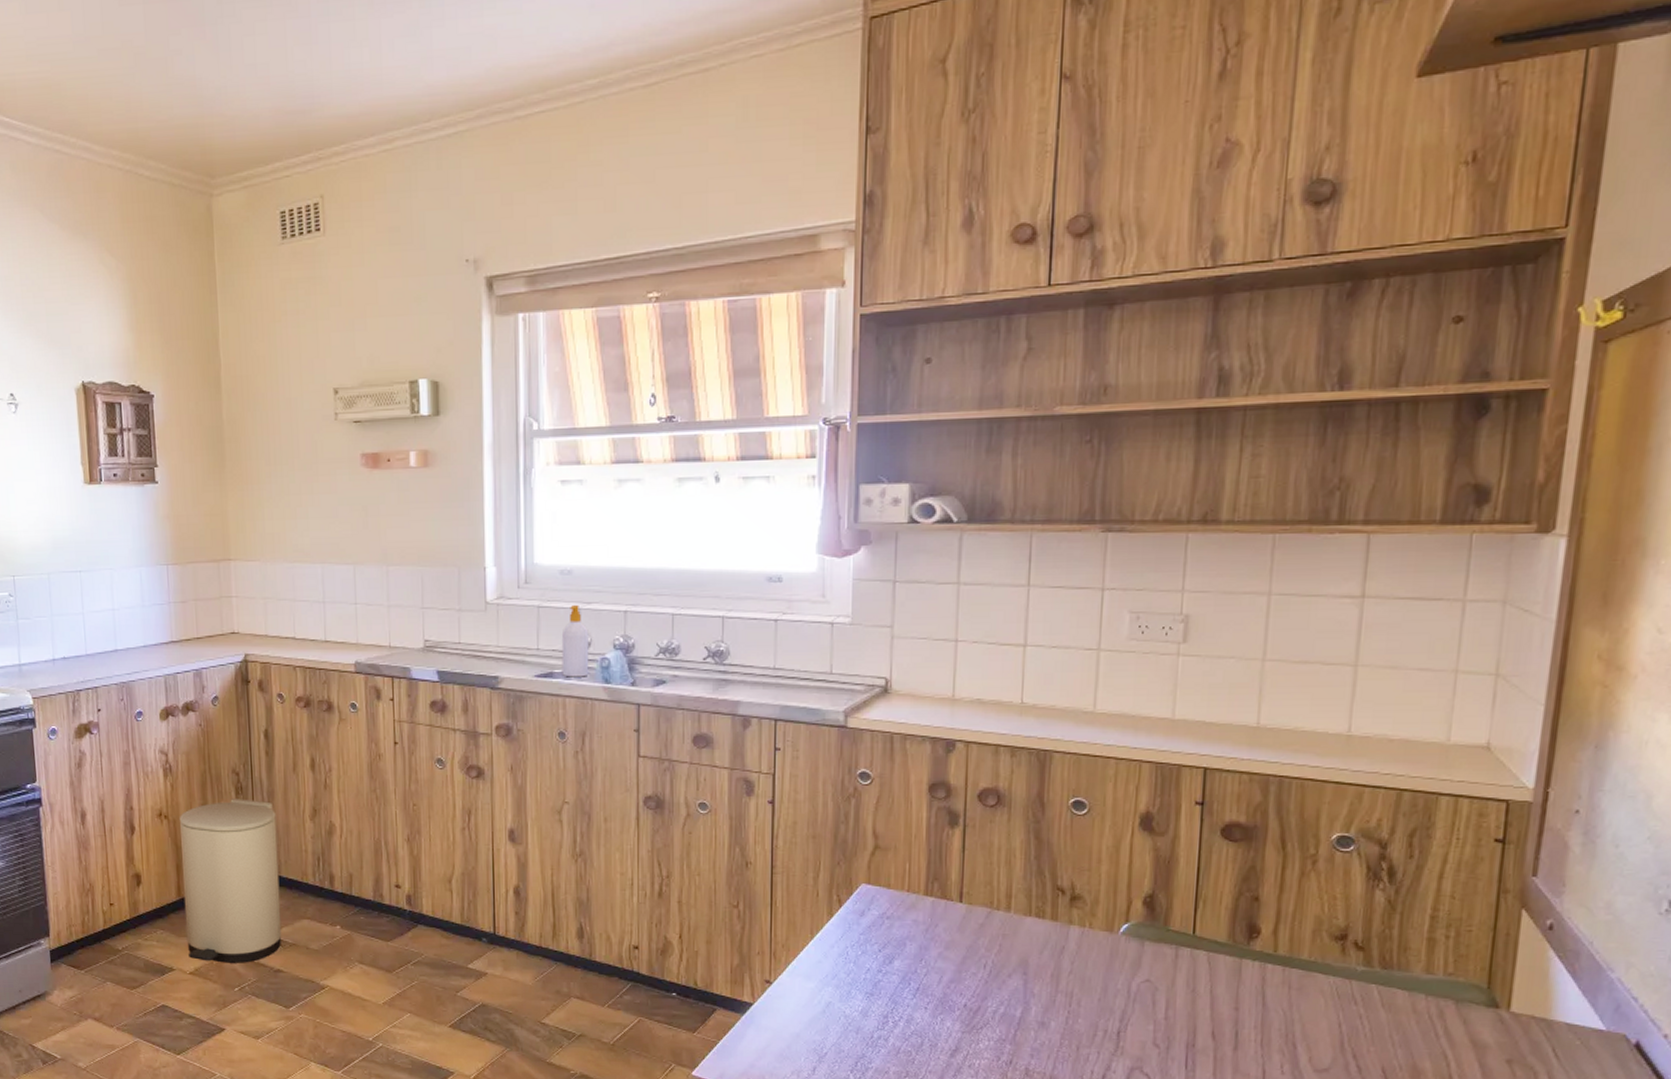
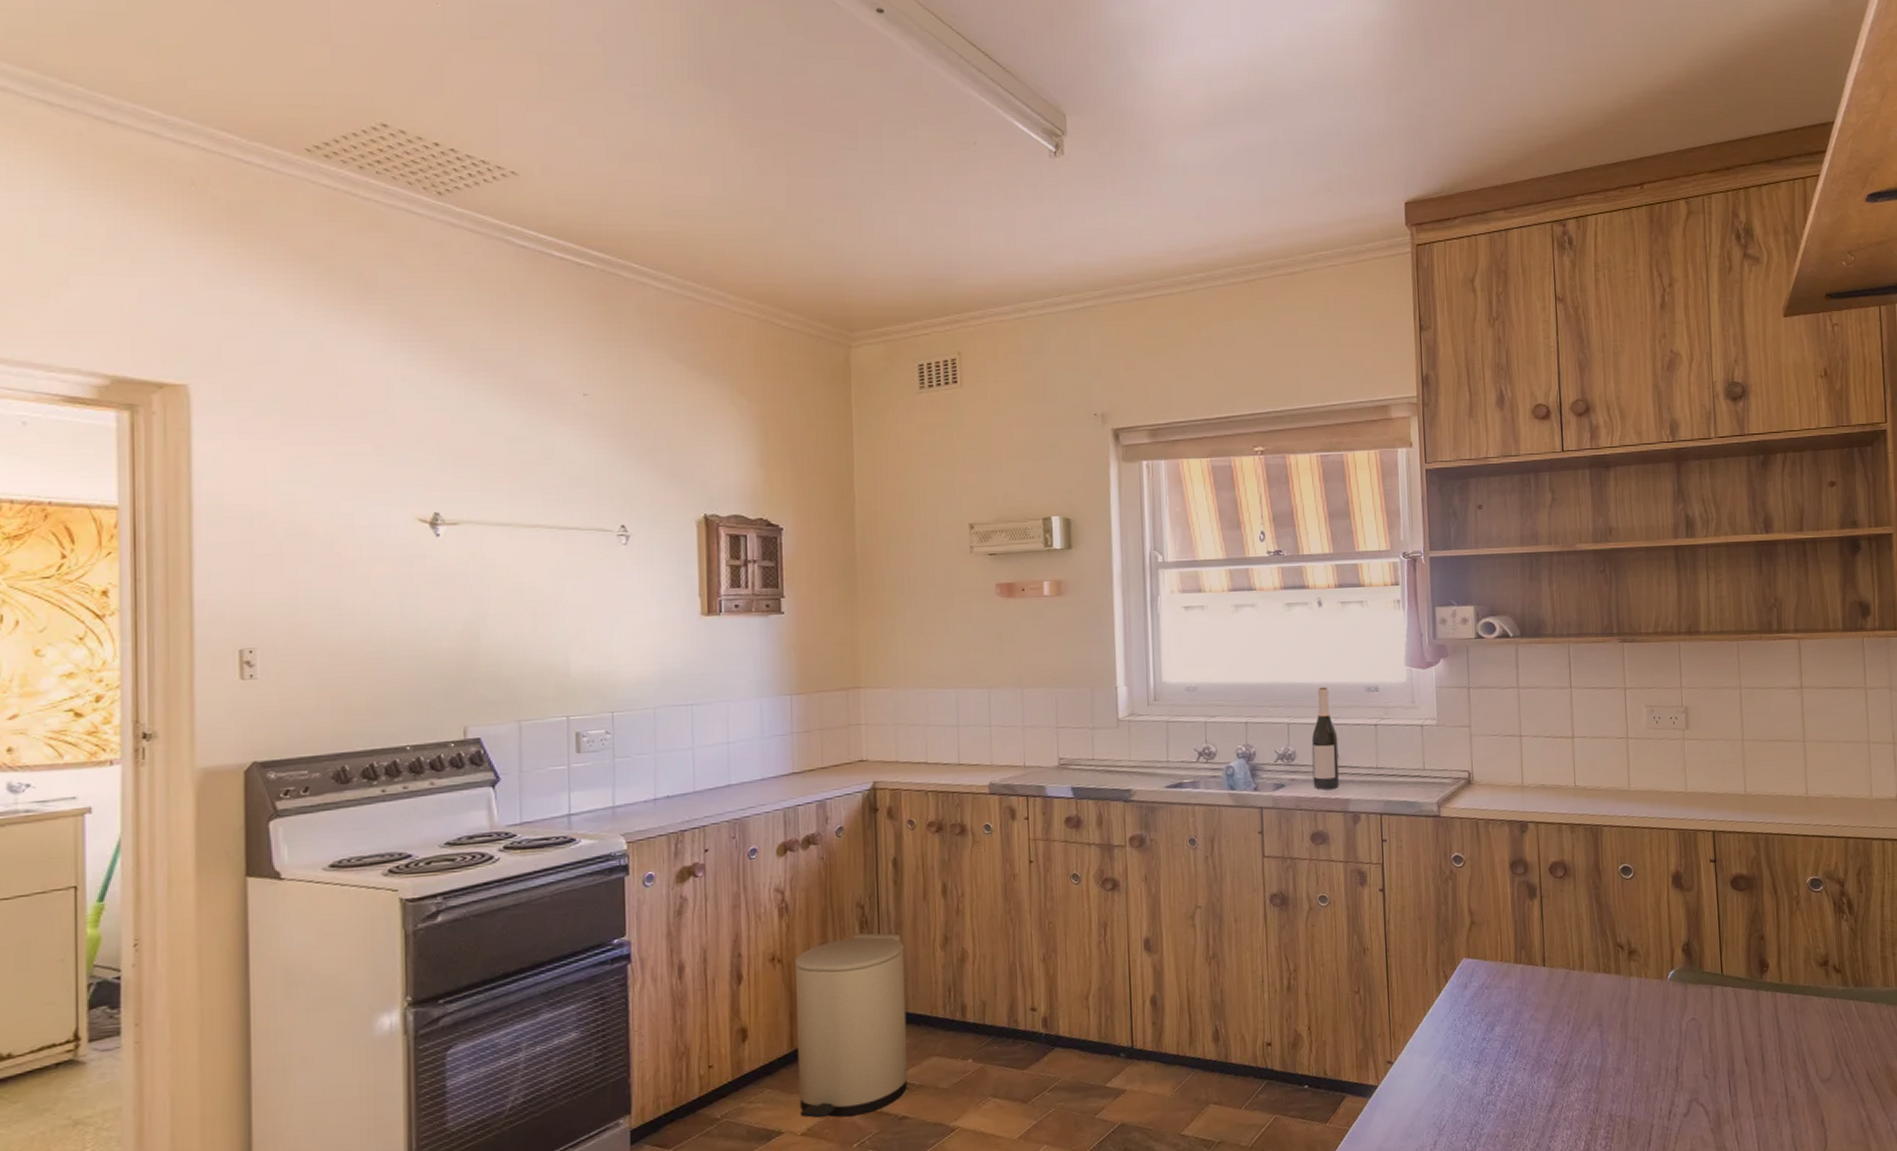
soap bottle: present [561,604,589,678] -> none [1189,718,1216,787]
wine bottle: none [698,574,730,689] -> present [1311,686,1340,790]

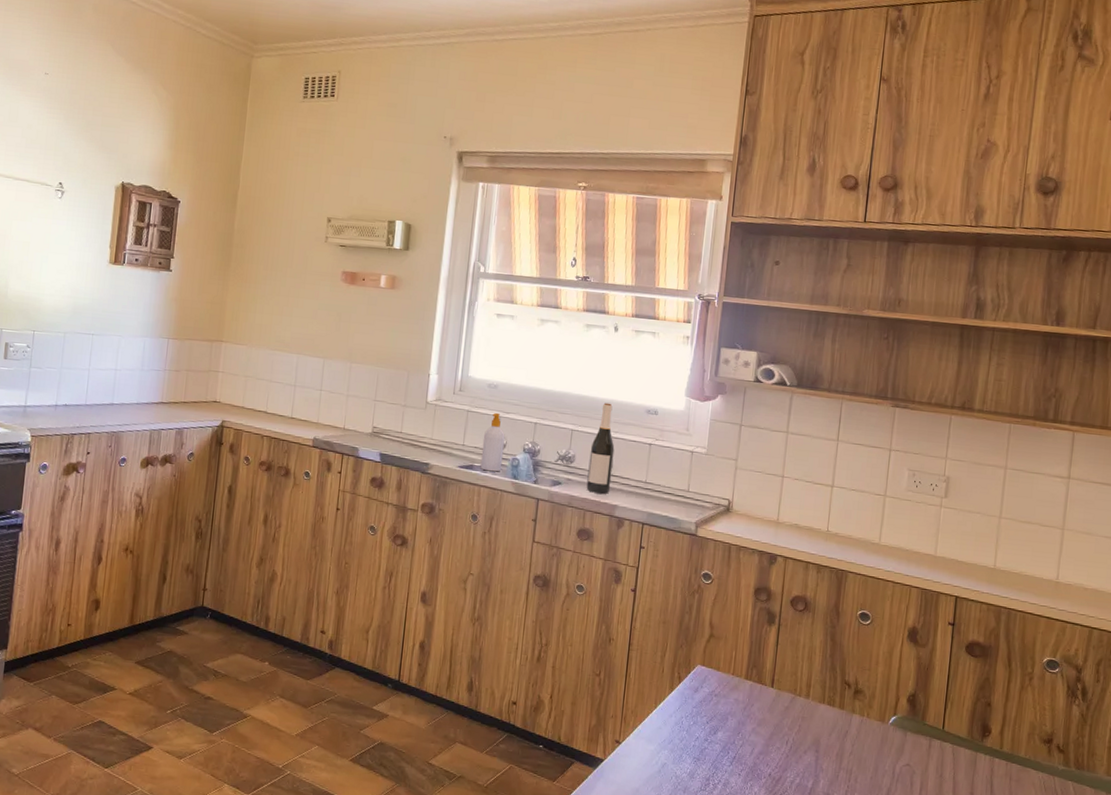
pedal bin: present [794,933,908,1118] -> none [131,542,228,688]
soap bottle: none [1189,718,1216,787] -> present [480,412,505,472]

